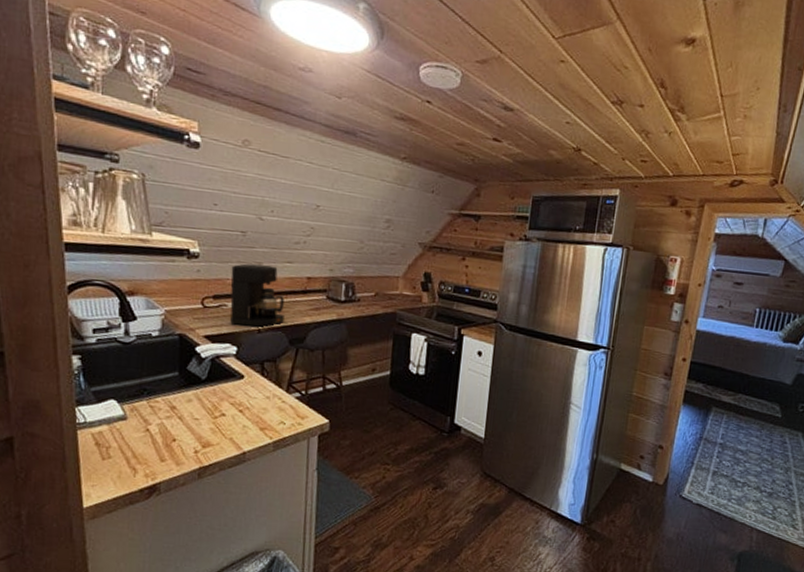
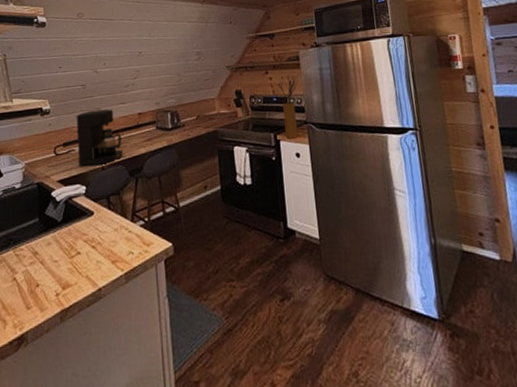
vase: none [471,266,498,336] -> present [277,74,299,139]

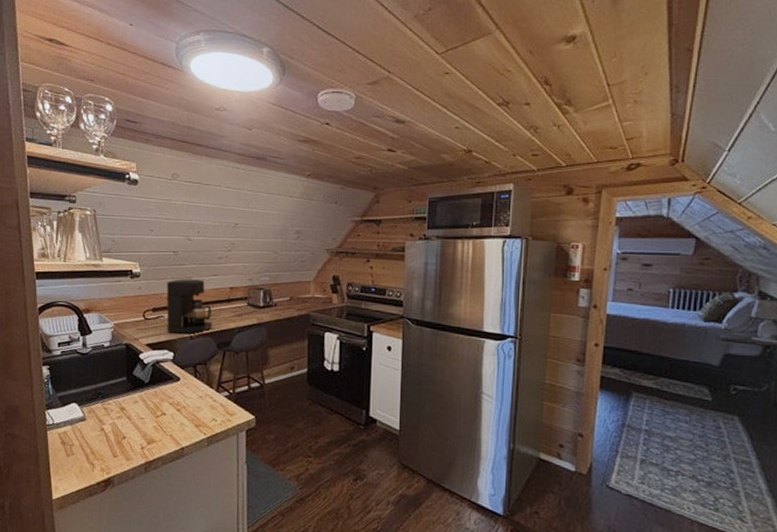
vase: present [277,74,299,139] -> none [378,266,401,332]

